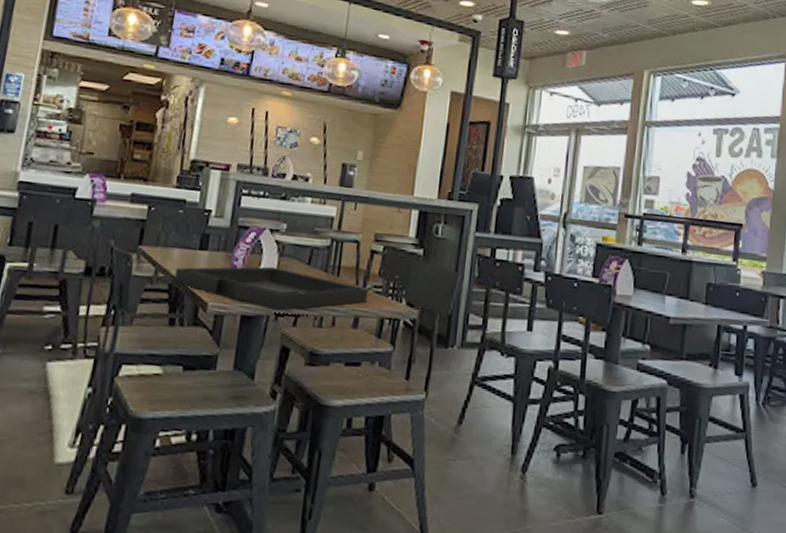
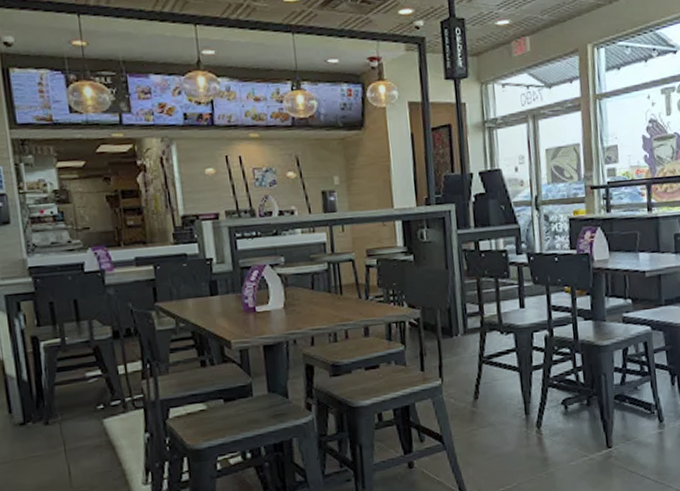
tray: present [174,266,369,311] -> none [194,297,373,336]

